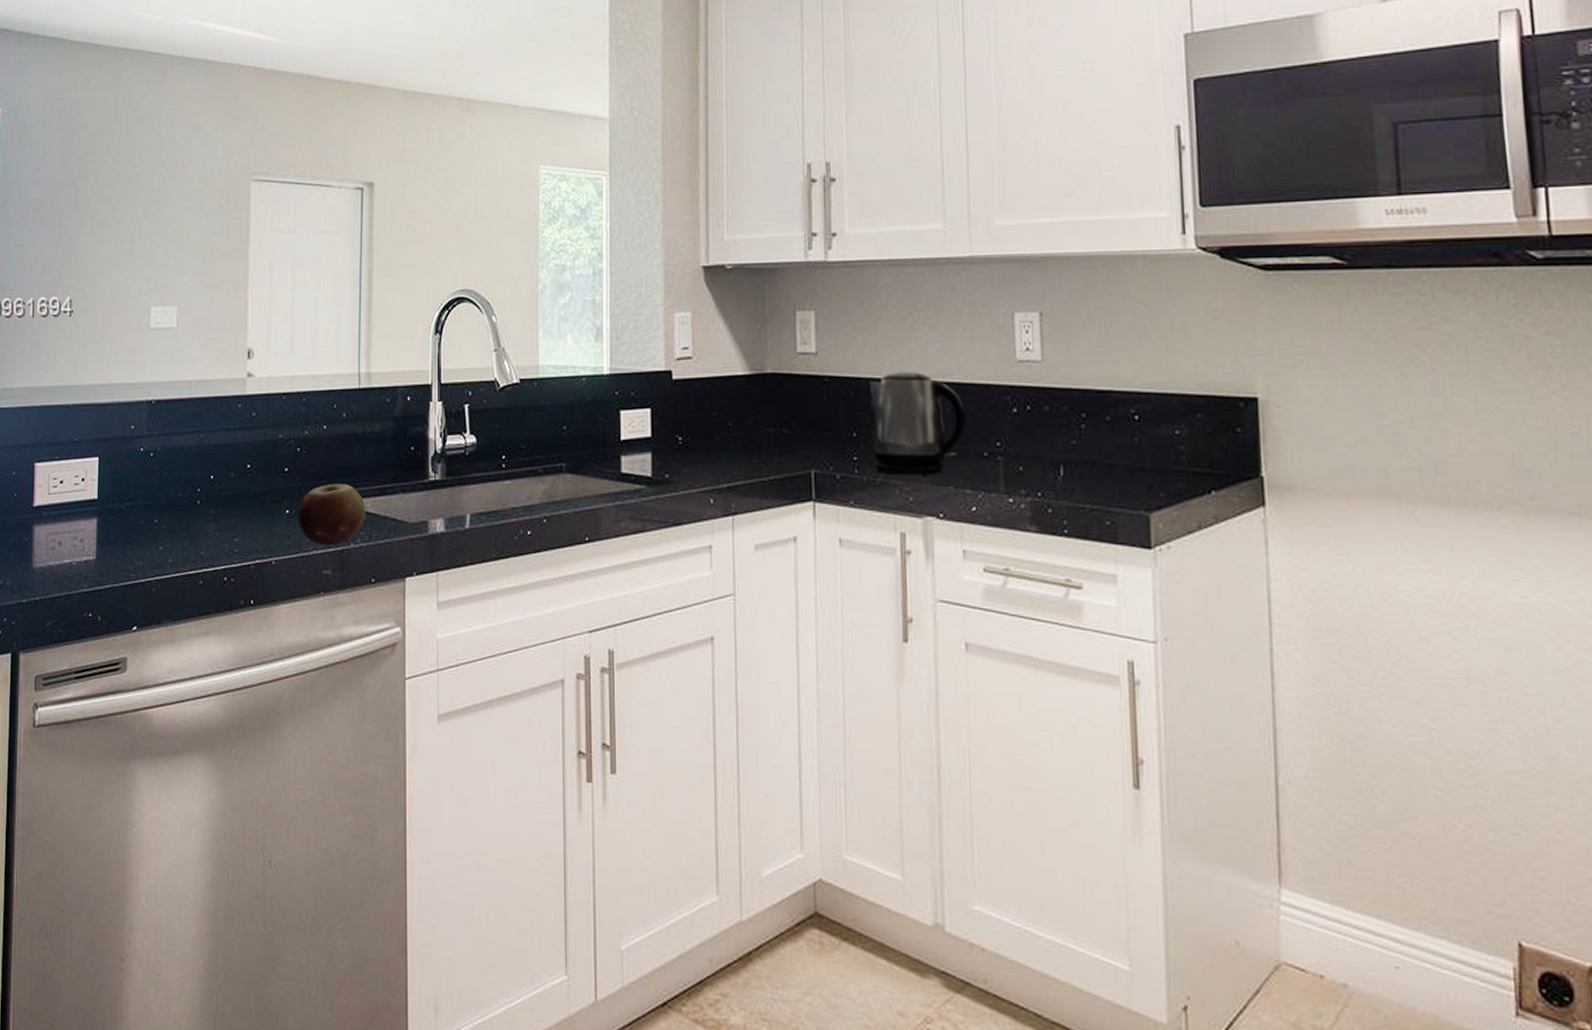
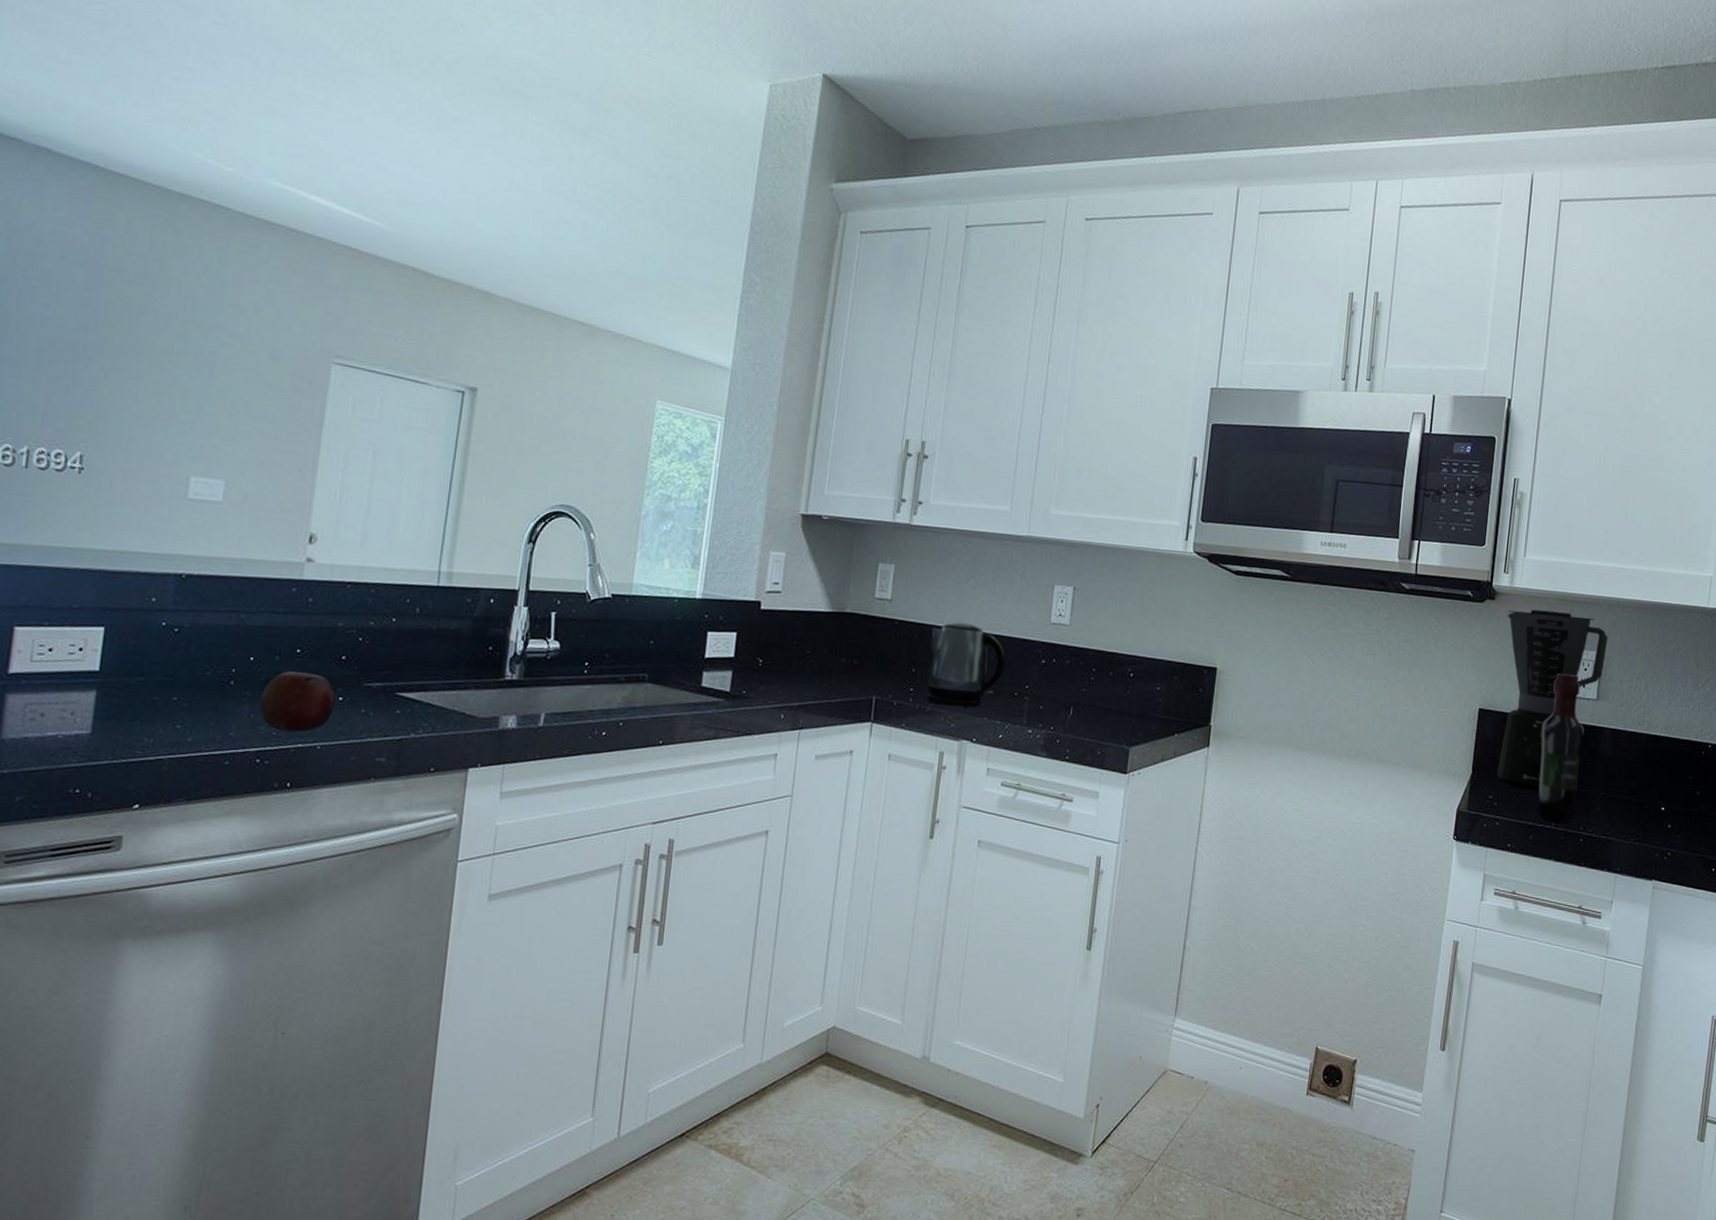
fruit: none [222,487,284,548] -> present [259,671,336,733]
fruit: present [297,483,366,545] -> none [351,675,433,734]

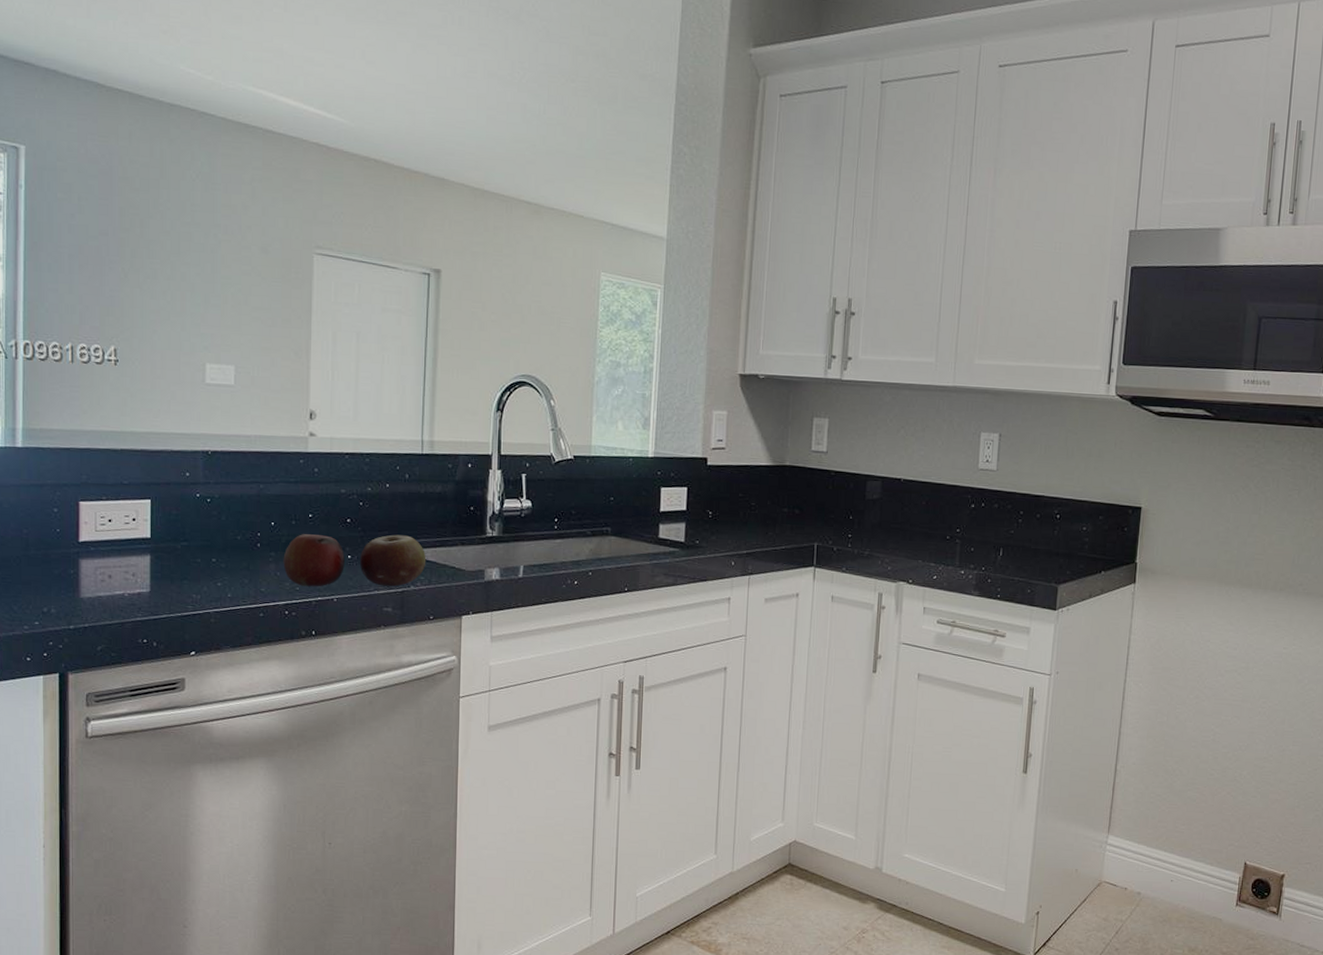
fruit: none [351,675,433,734] -> present [359,534,427,587]
kettle: present [926,622,1006,708] -> none [863,471,937,551]

